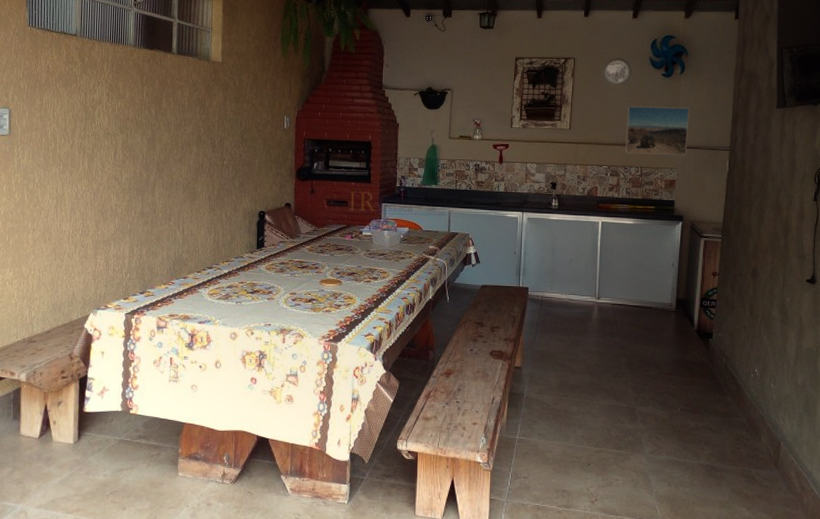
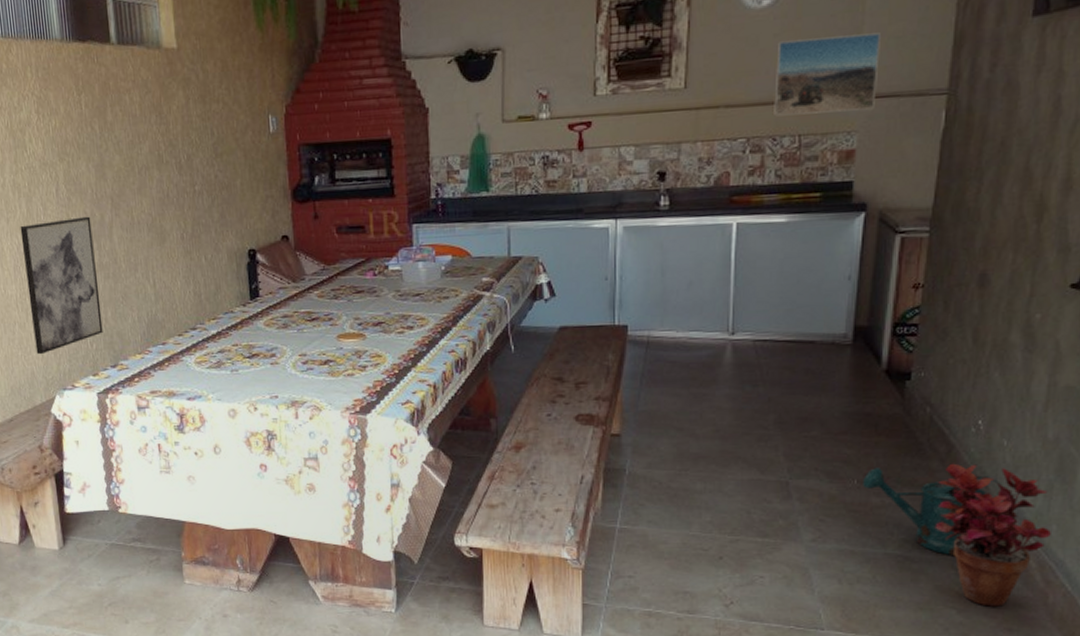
wall art: none [79,175,139,280] -> present [20,216,103,355]
watering can: none [684,400,771,466] -> present [863,468,1001,555]
potted plant: none [730,399,803,506] -> present [934,463,1051,607]

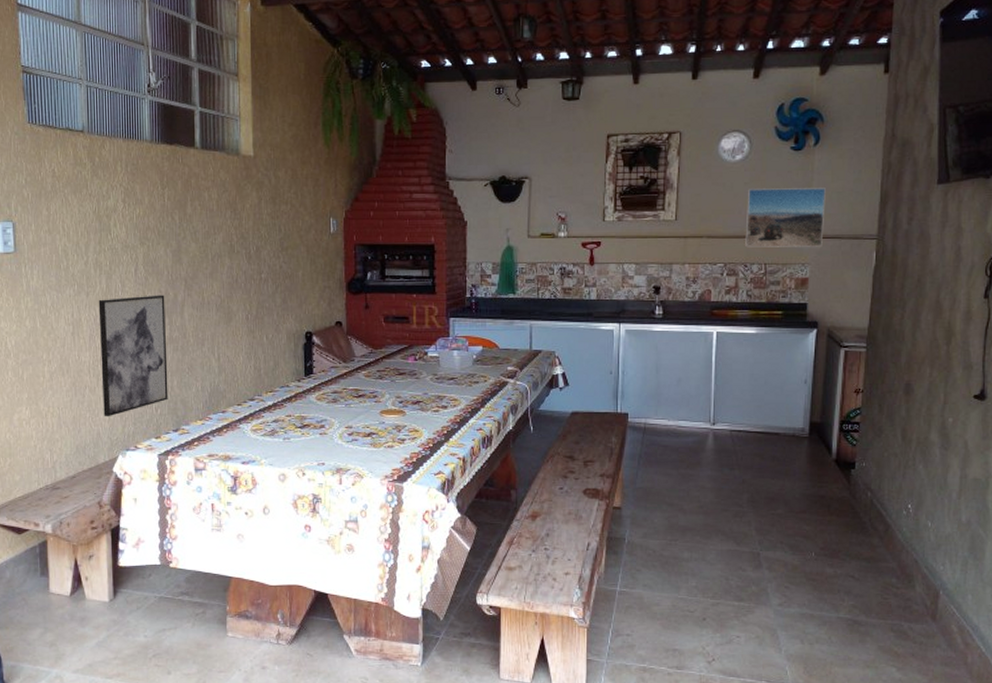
watering can: present [863,468,1001,555] -> none [819,542,927,620]
potted plant: present [934,463,1051,607] -> none [877,540,967,665]

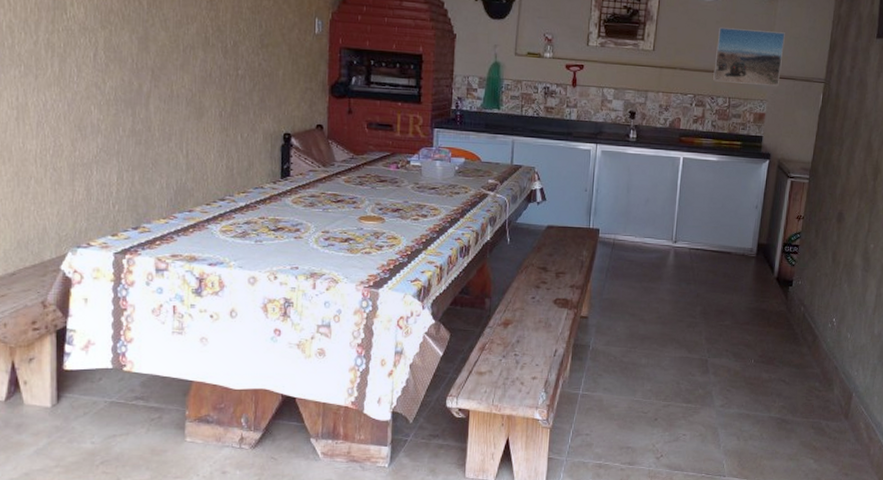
wall art: present [98,295,168,417] -> none [49,83,129,212]

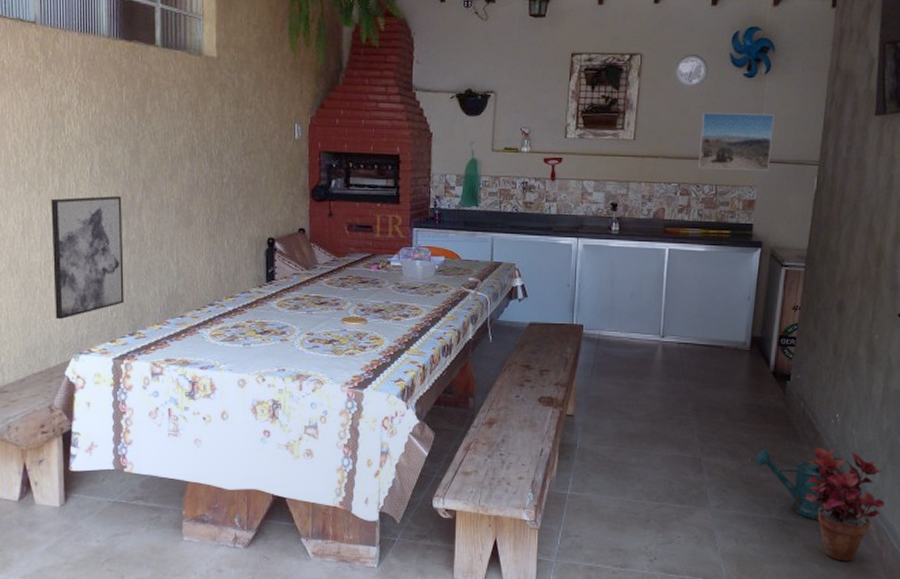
wall art: none [49,83,129,212] -> present [51,195,124,320]
watering can: none [757,351,845,418] -> present [755,449,851,520]
potted plant: none [802,349,874,457] -> present [805,447,884,561]

